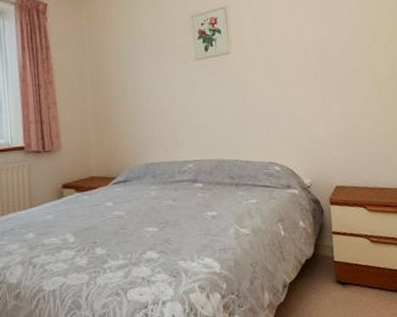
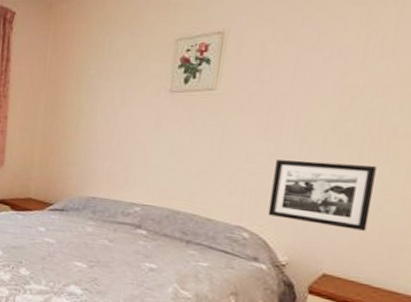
picture frame: none [285,96,354,149] -> present [268,160,377,231]

